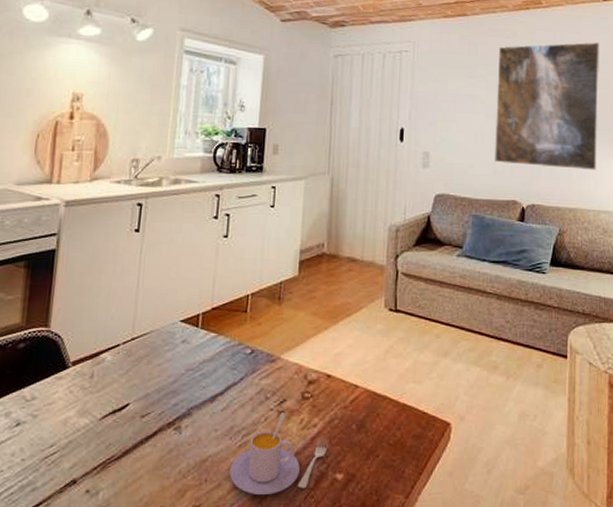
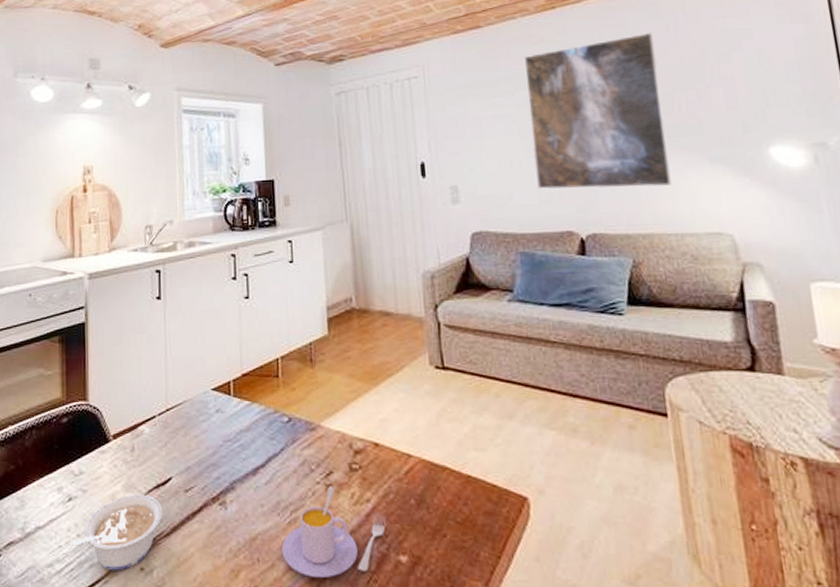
legume: none [13,419,117,494] -> present [71,494,163,571]

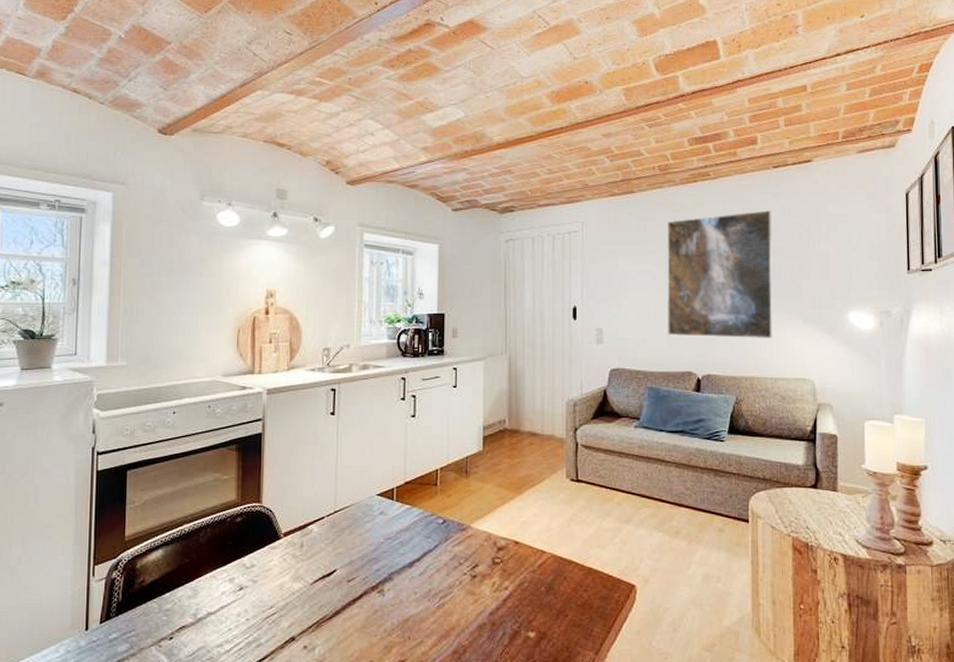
legume: present [71,494,163,571] -> none [240,584,327,649]
cup: present [282,486,387,577] -> none [430,577,520,651]

